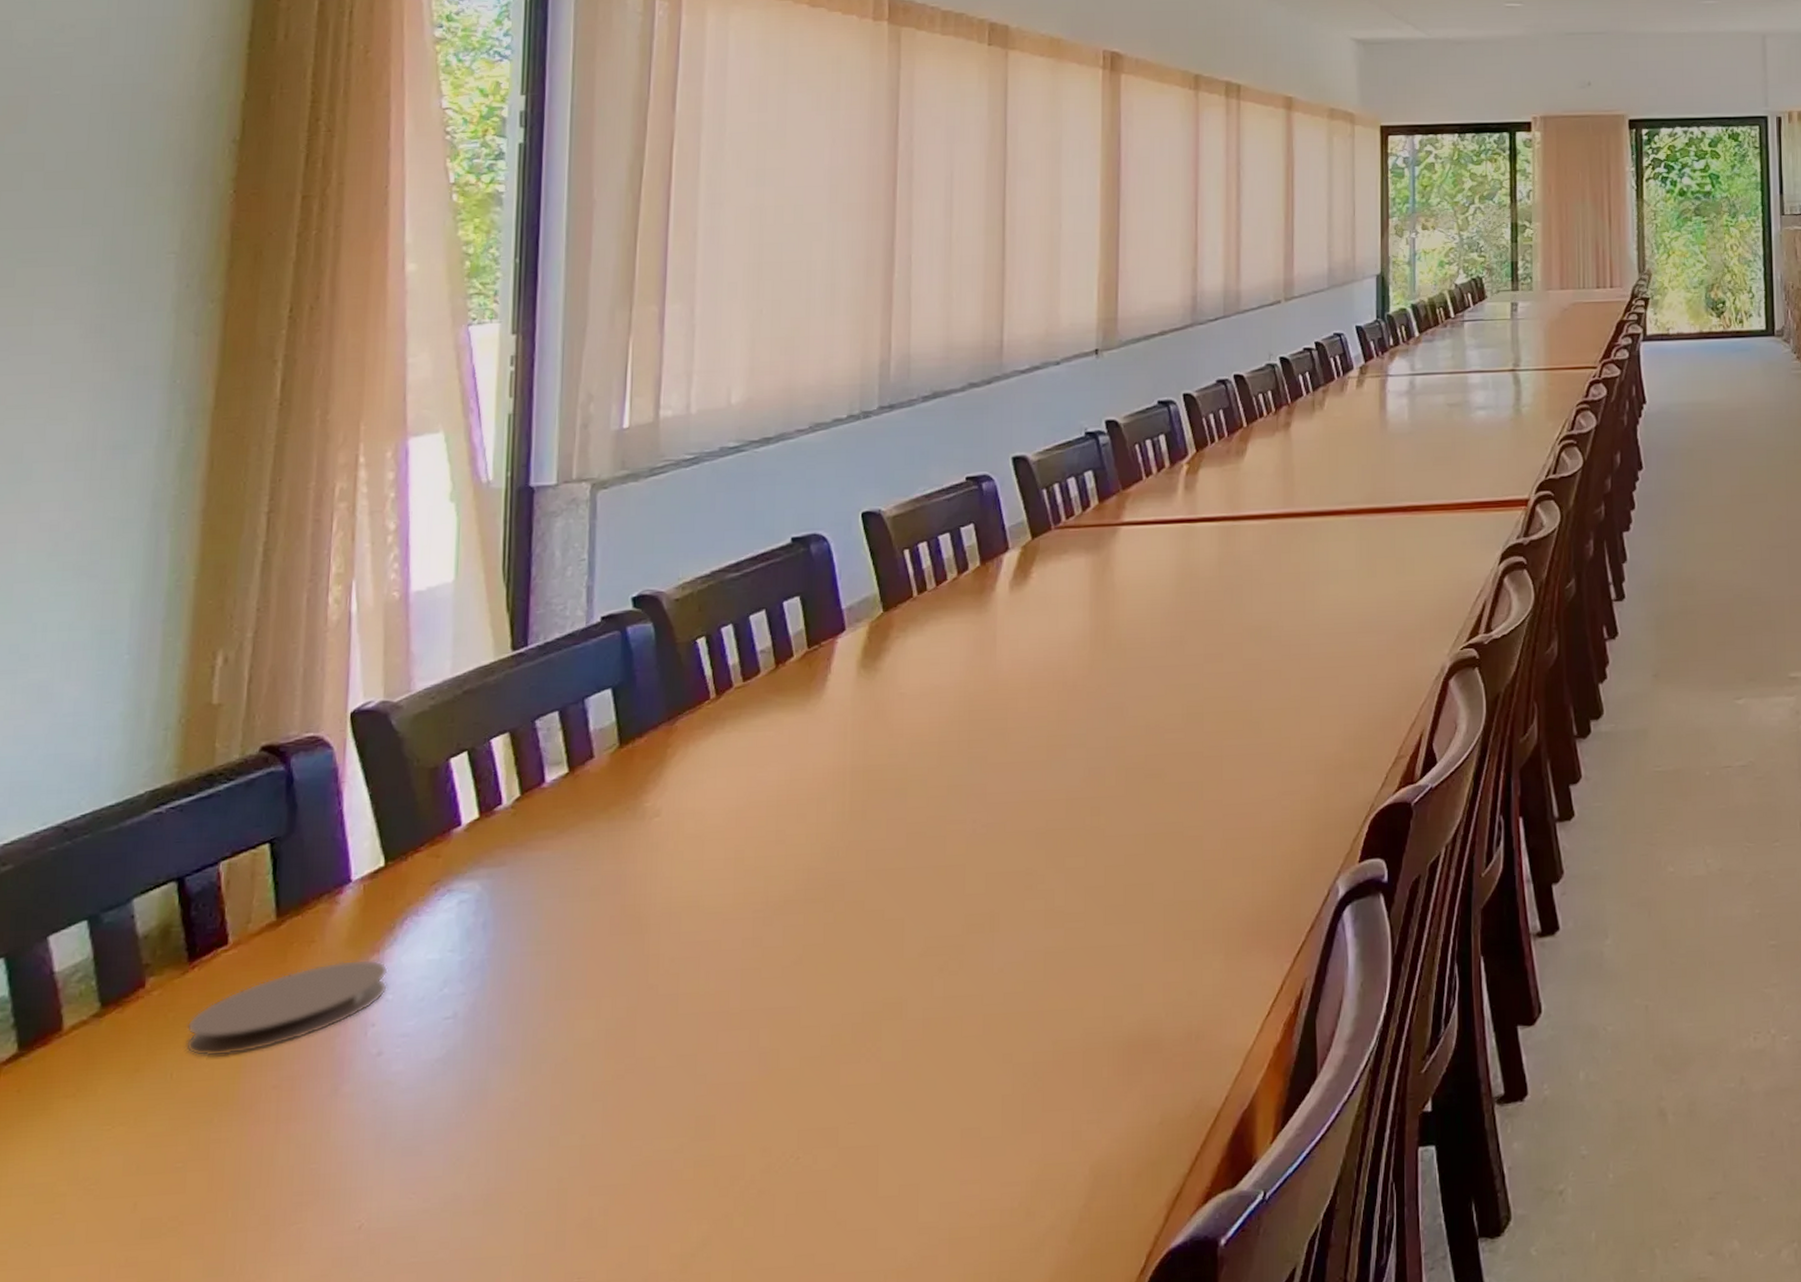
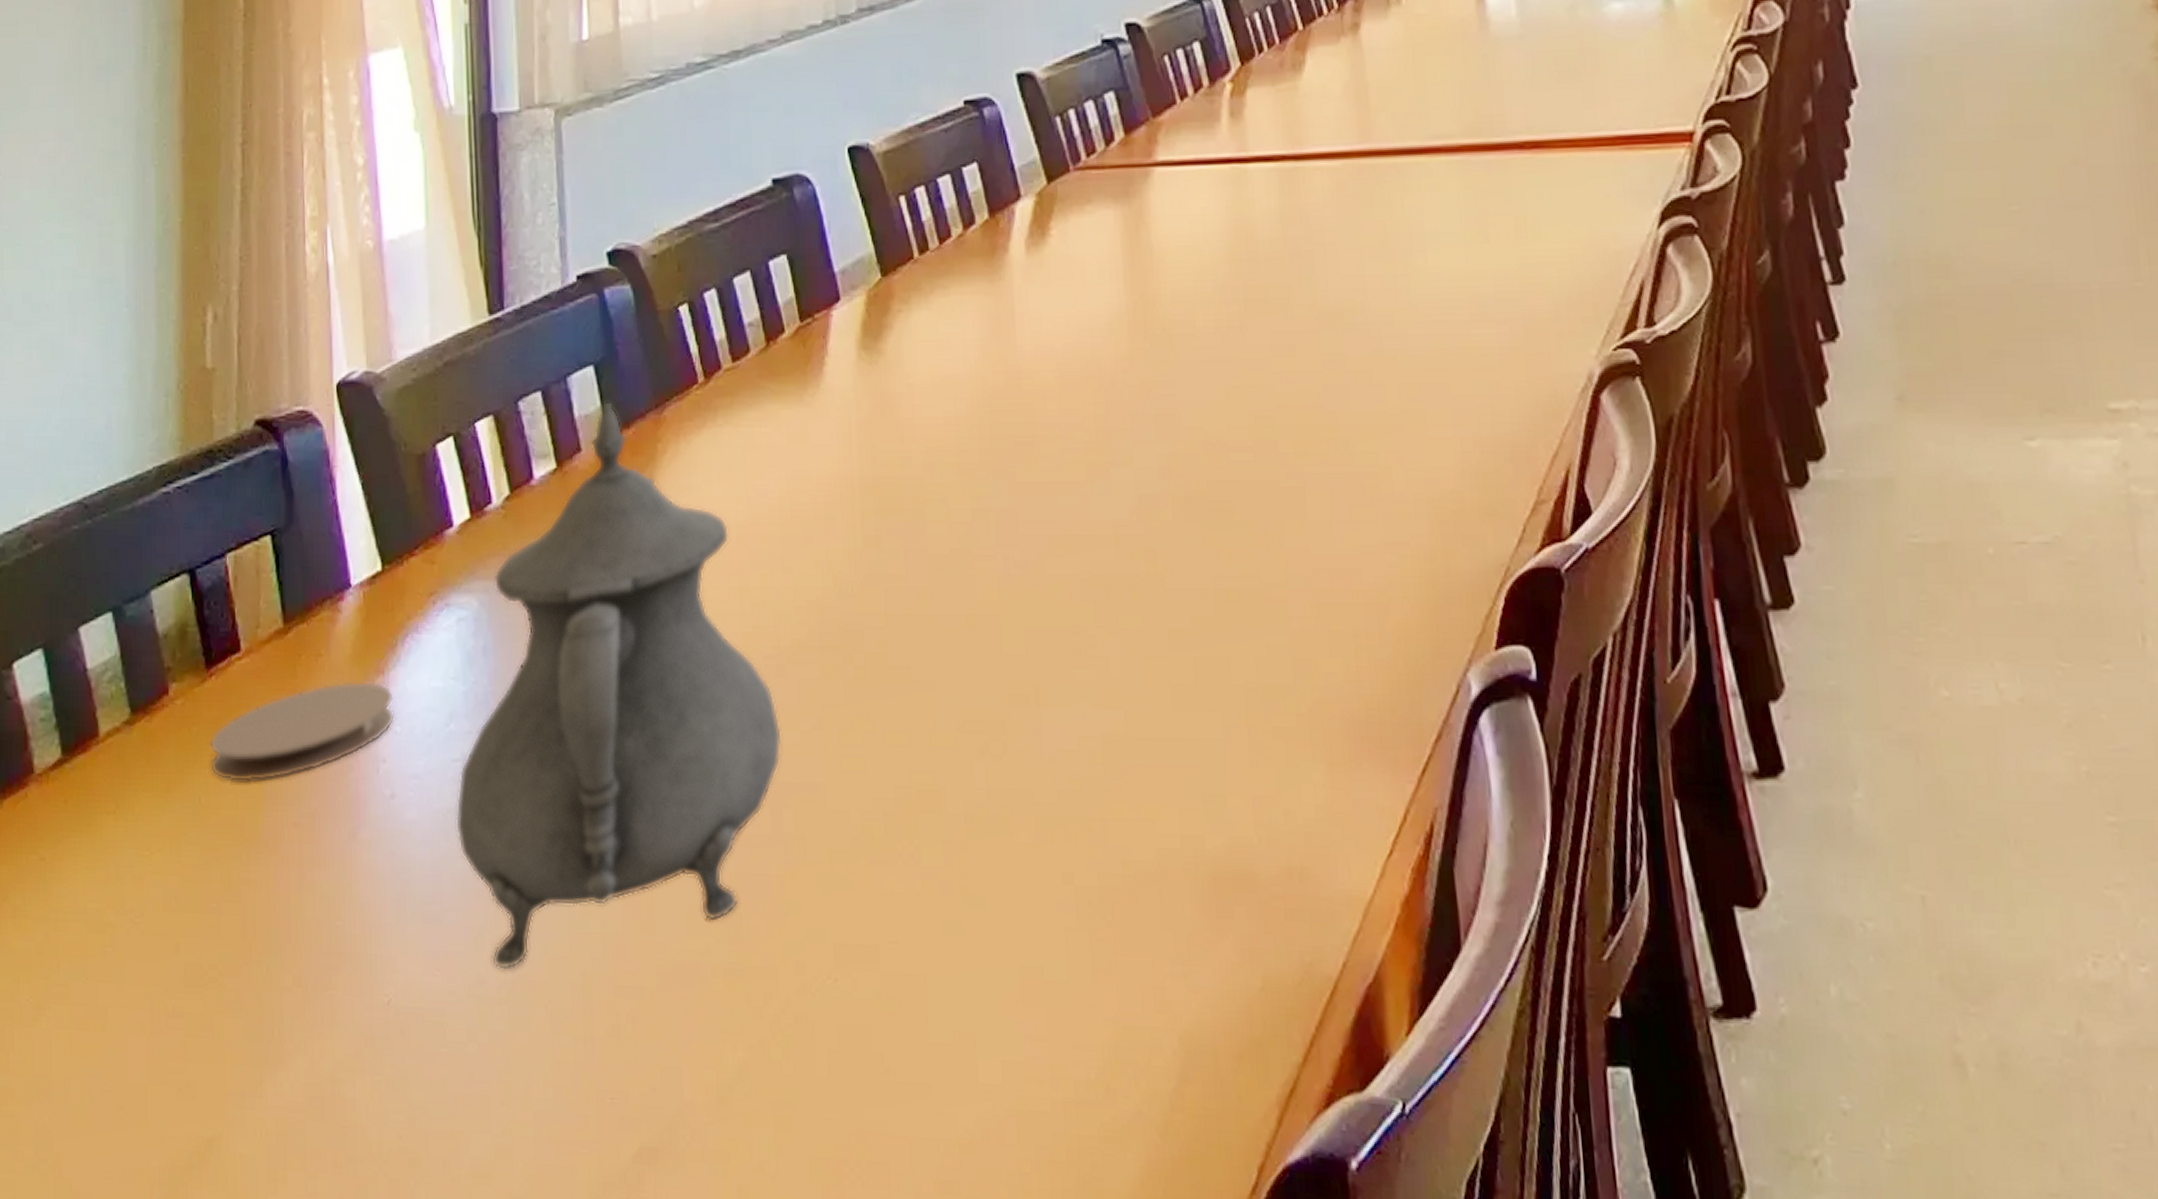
teapot: none [442,717,765,1186] -> present [455,402,783,970]

